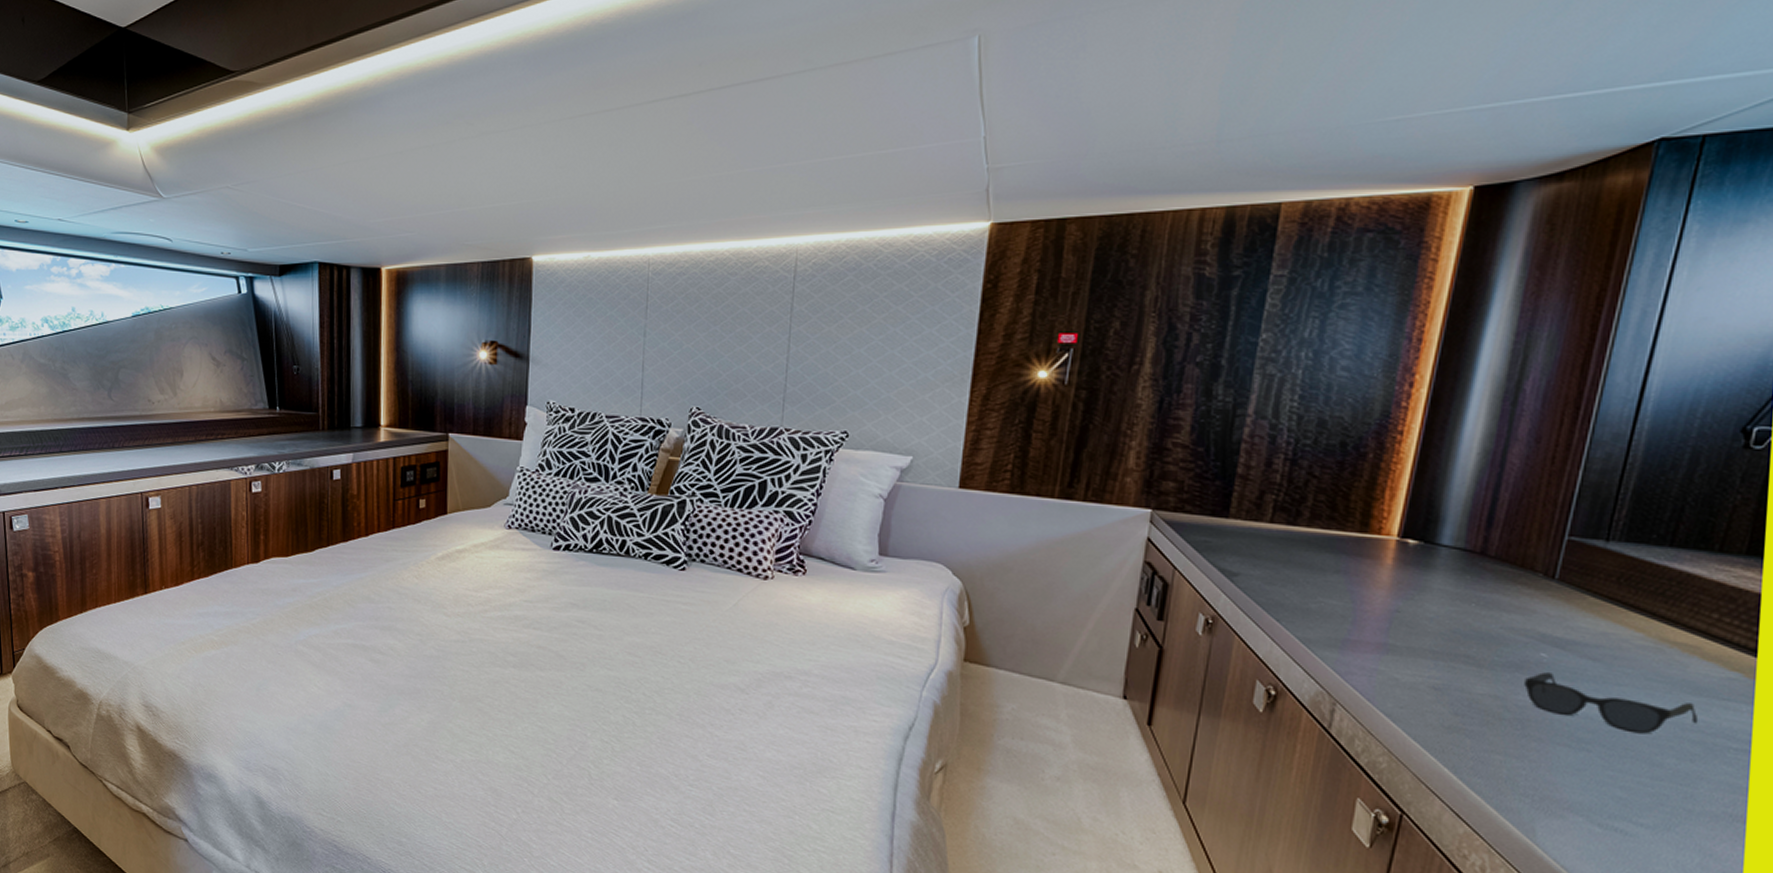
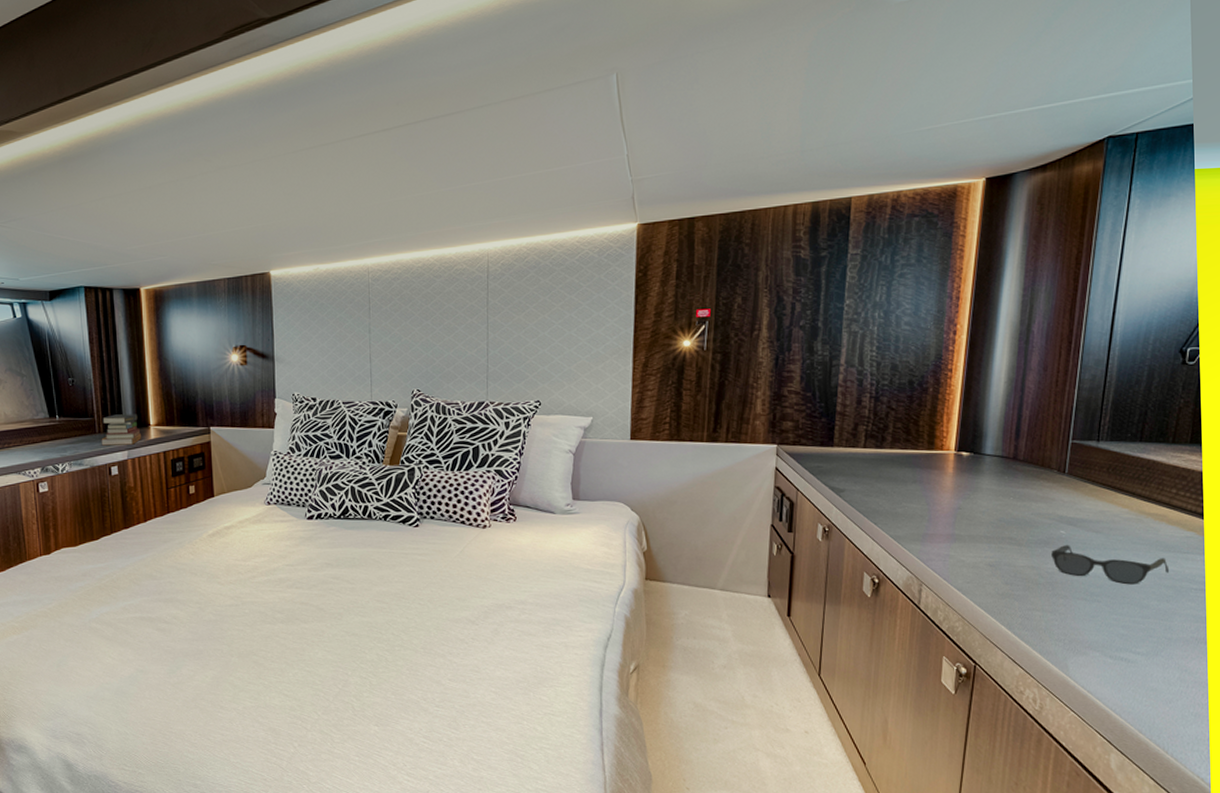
books: none [324,410,370,447] -> present [101,414,141,446]

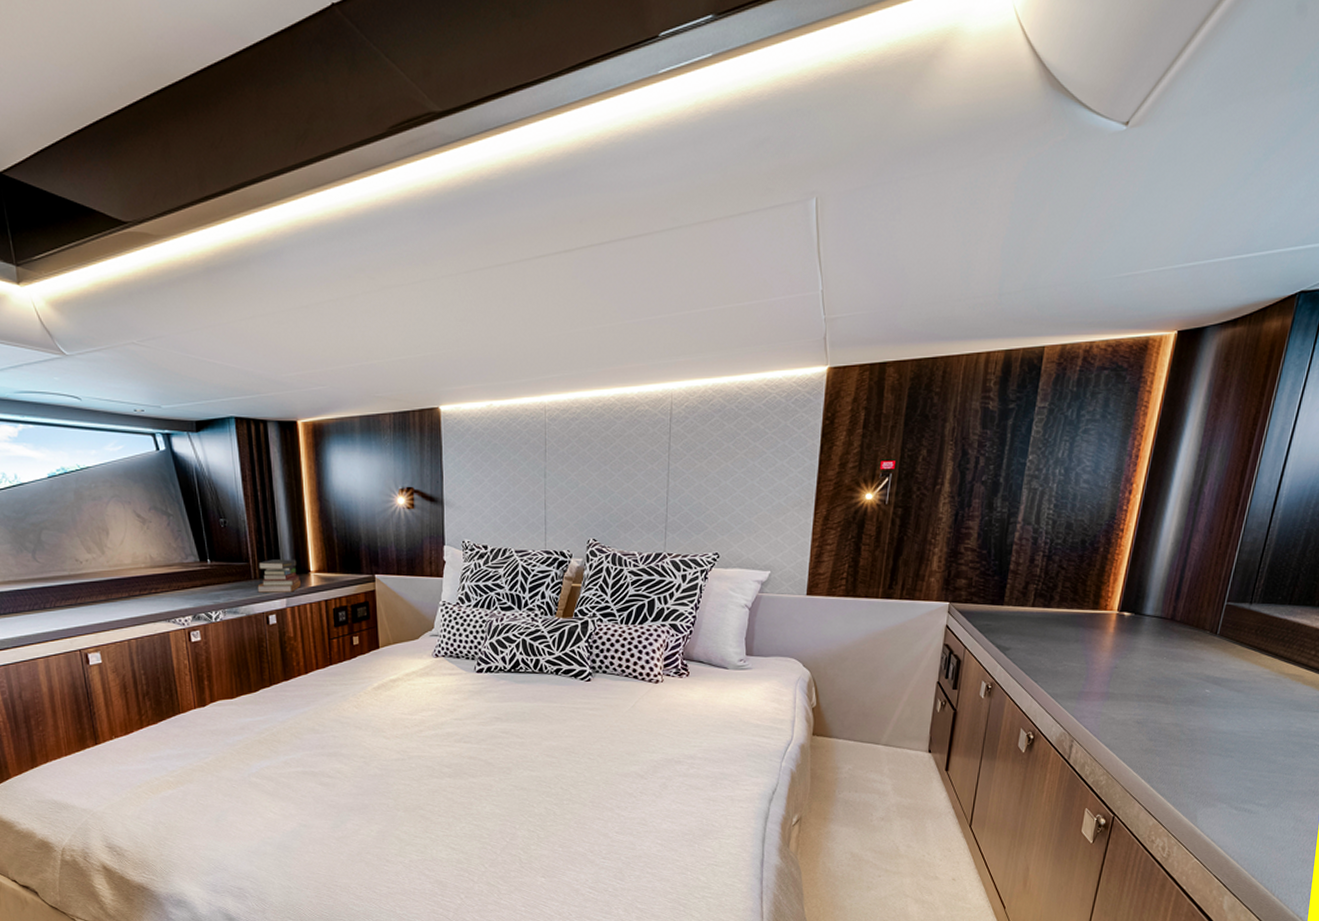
sunglasses: present [1051,545,1170,585] -> none [1194,703,1299,741]

